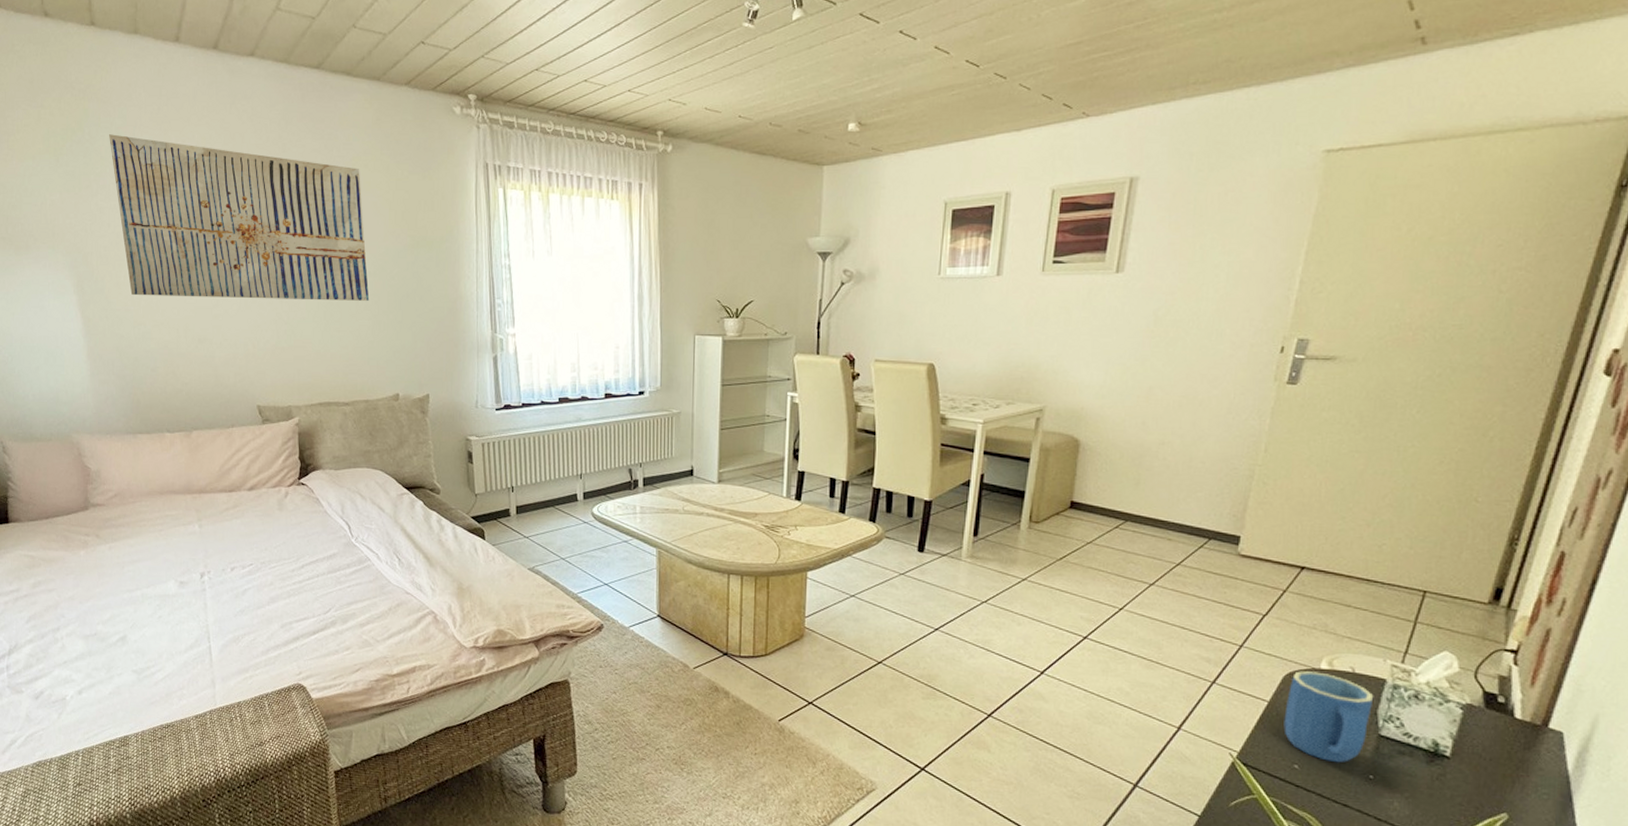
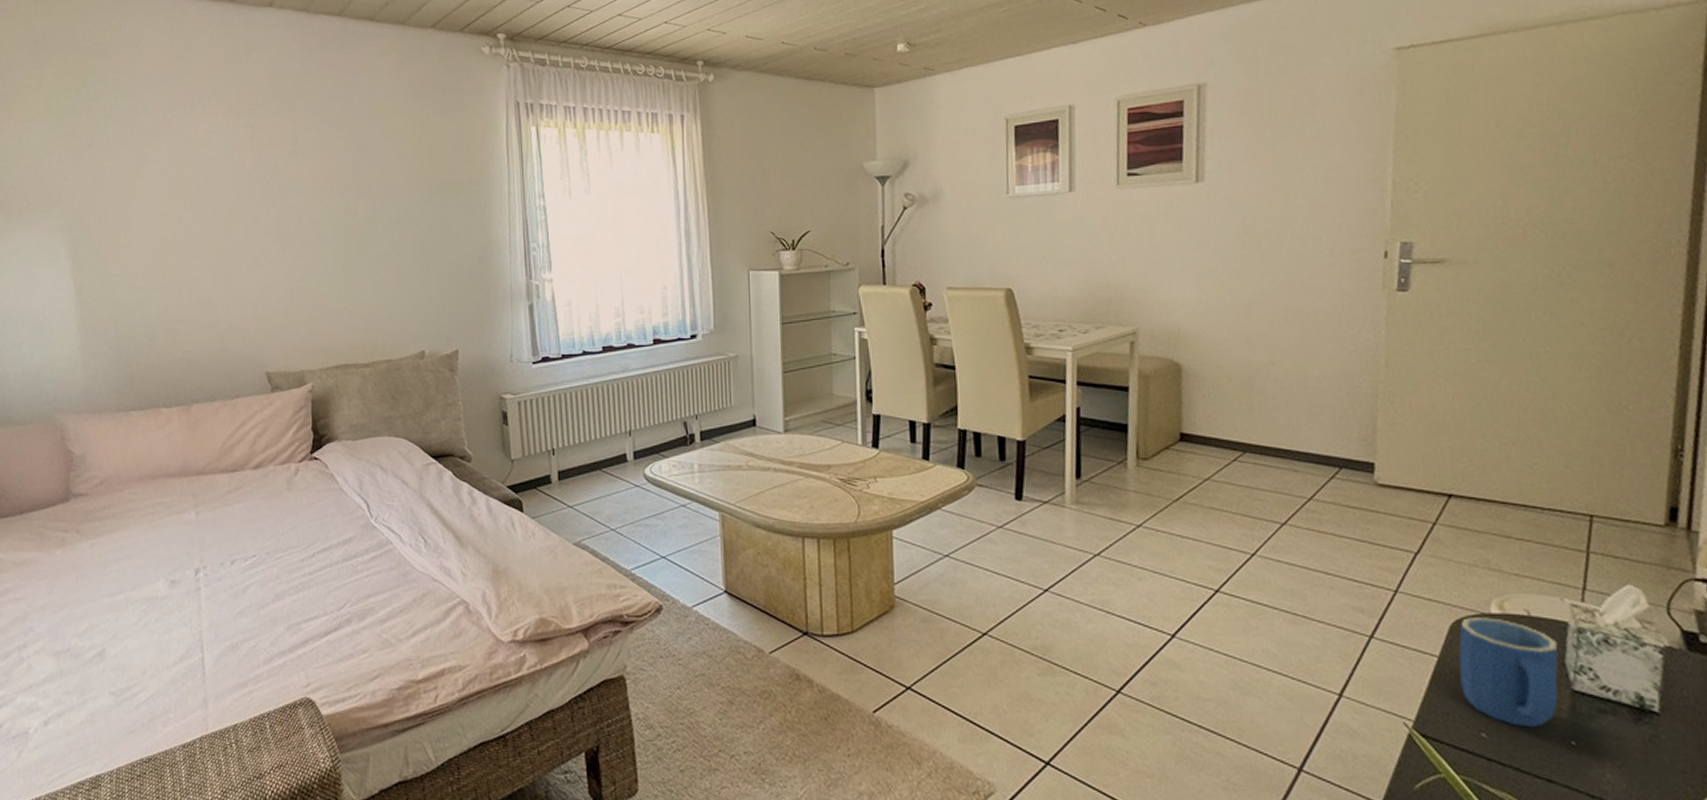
wall art: present [109,134,370,301] -> none [115,91,392,259]

